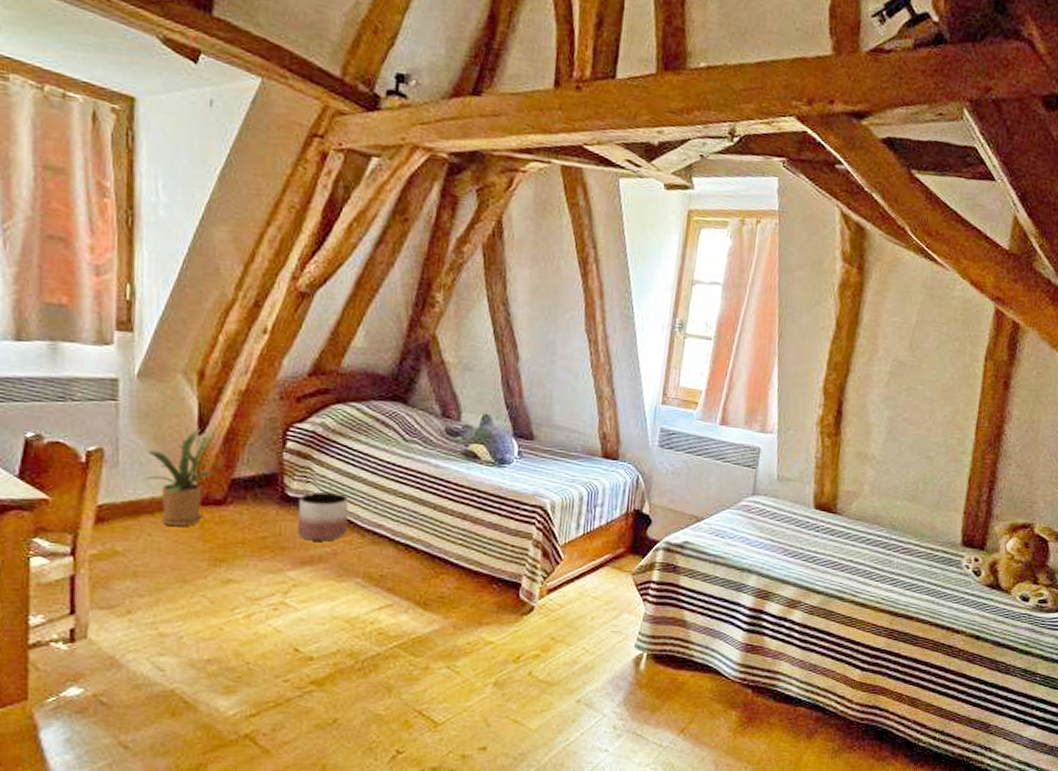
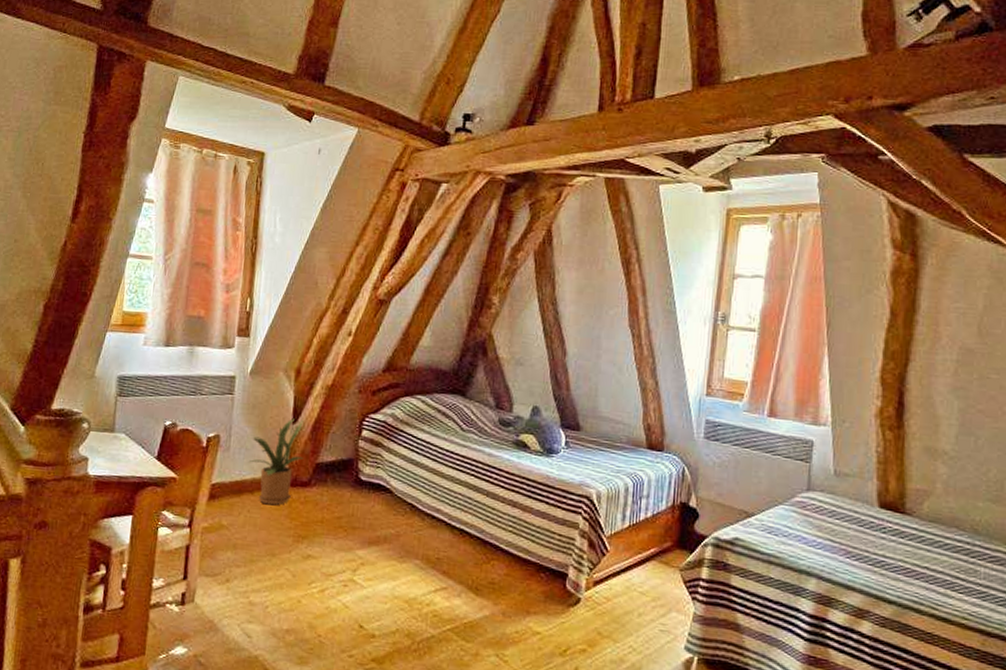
planter: present [297,491,348,541] -> none [367,476,412,523]

